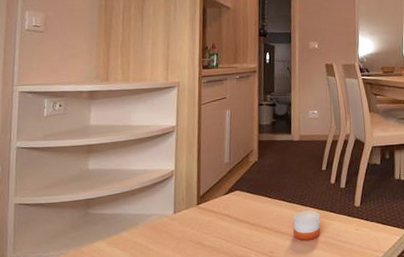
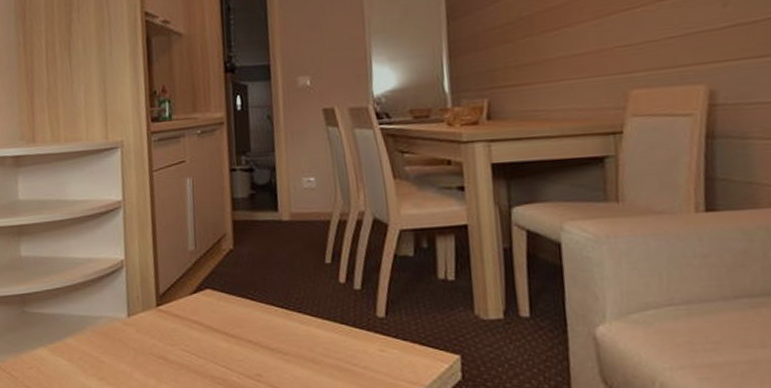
candle: present [293,210,321,241] -> none [288,319,328,362]

